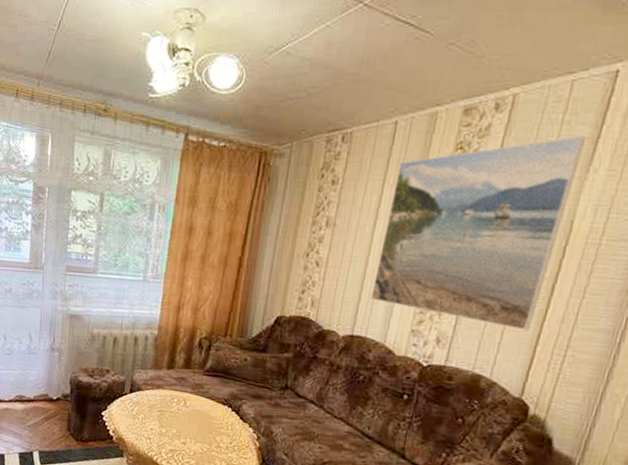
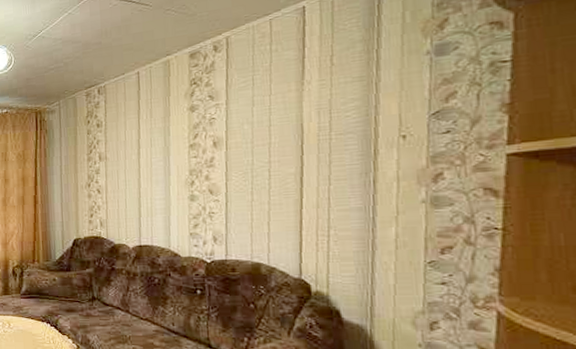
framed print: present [370,135,585,331] -> none [148,58,294,220]

